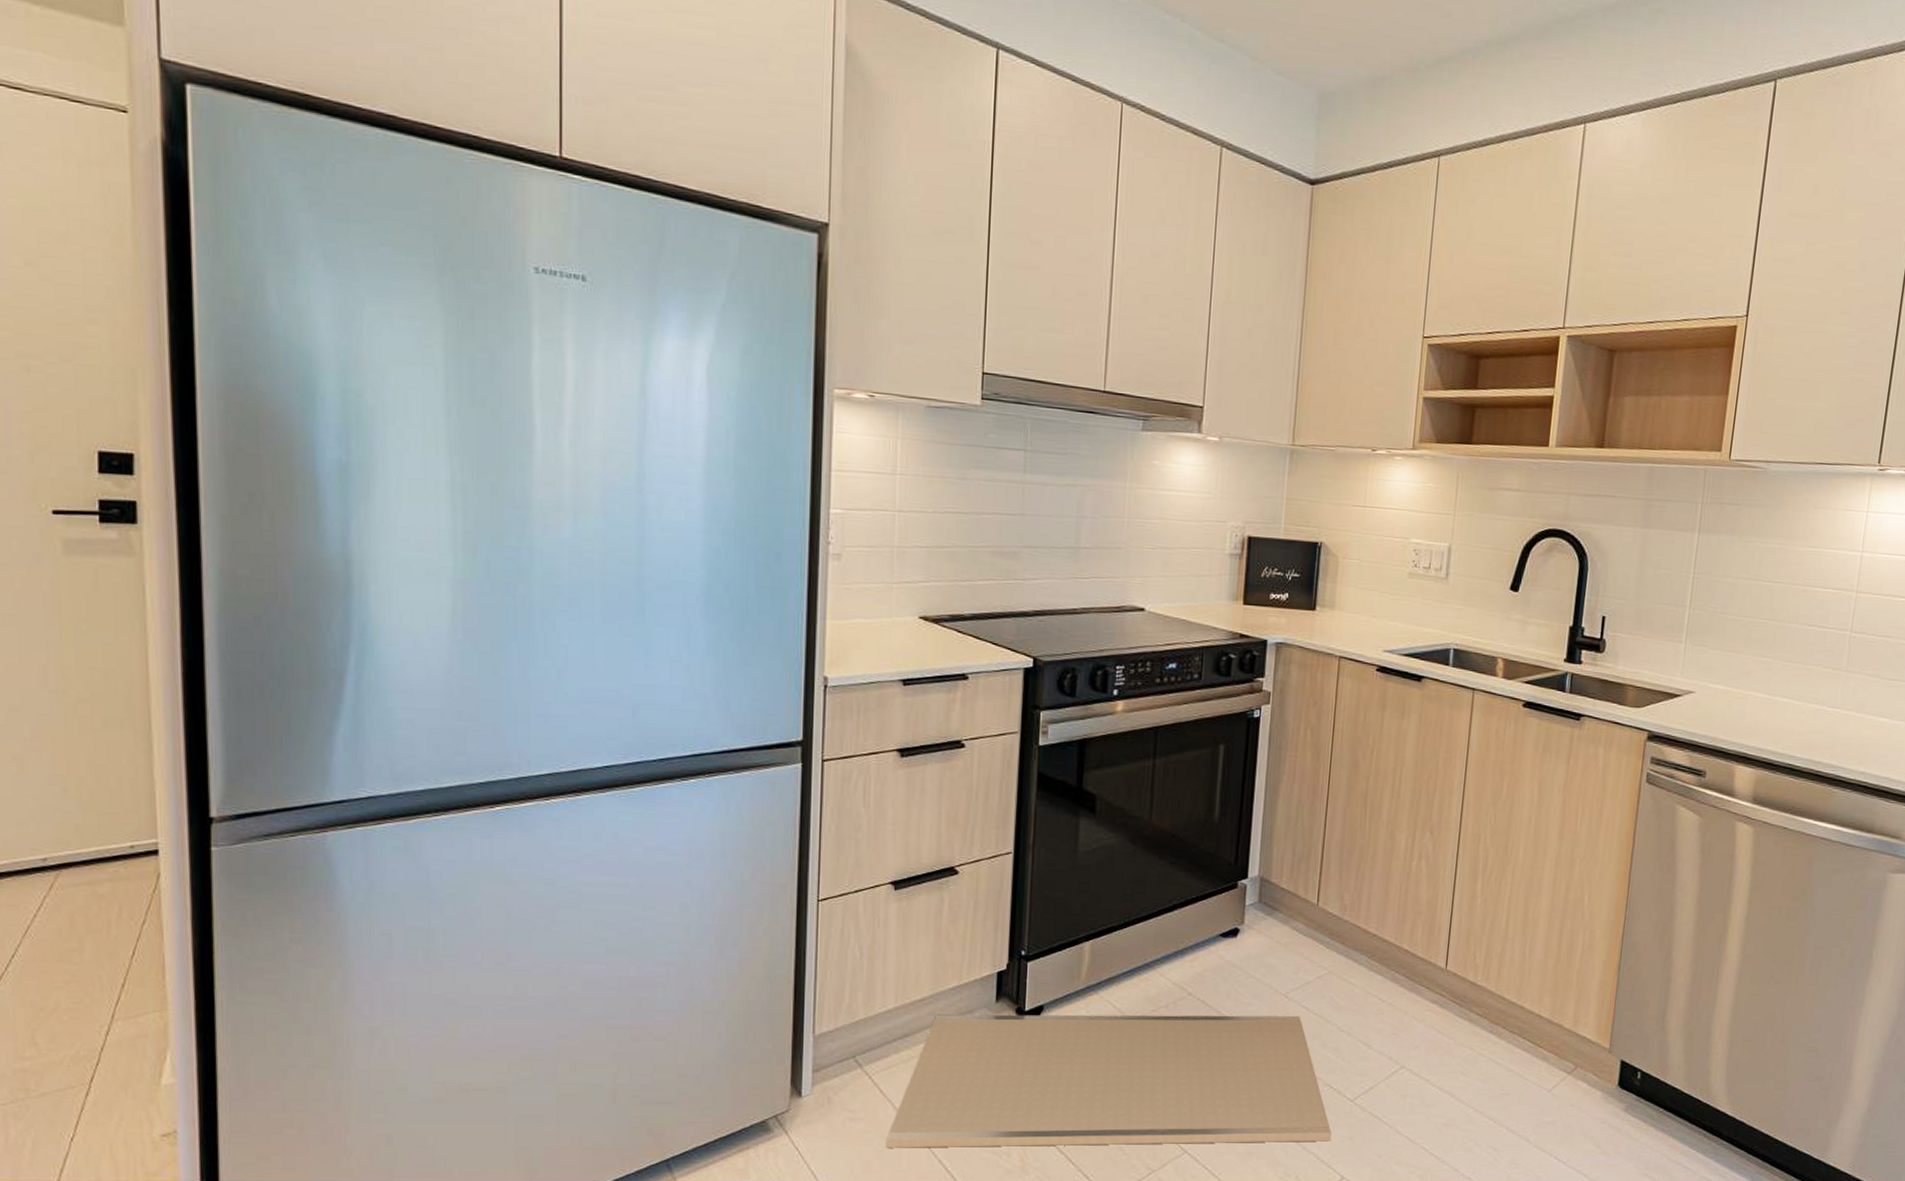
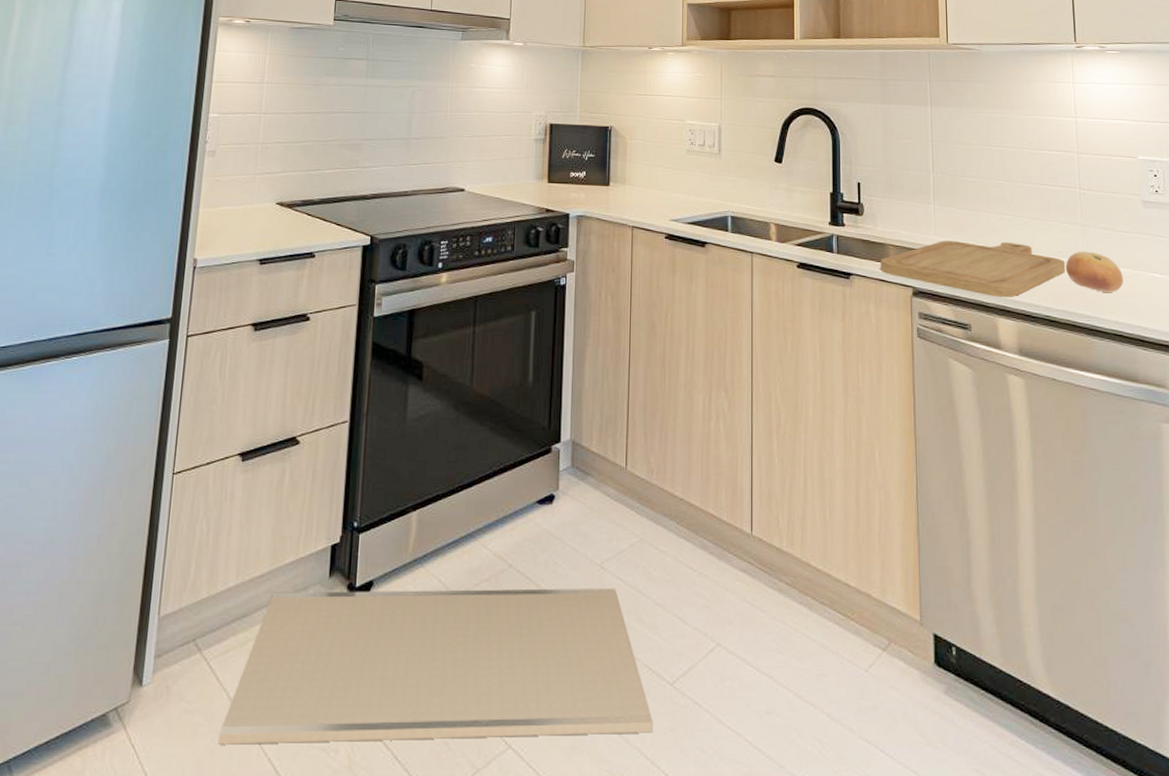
chopping board: none [1615,683,1820,745] -> present [880,241,1066,298]
fruit: none [1819,698,1880,743] -> present [1065,251,1123,293]

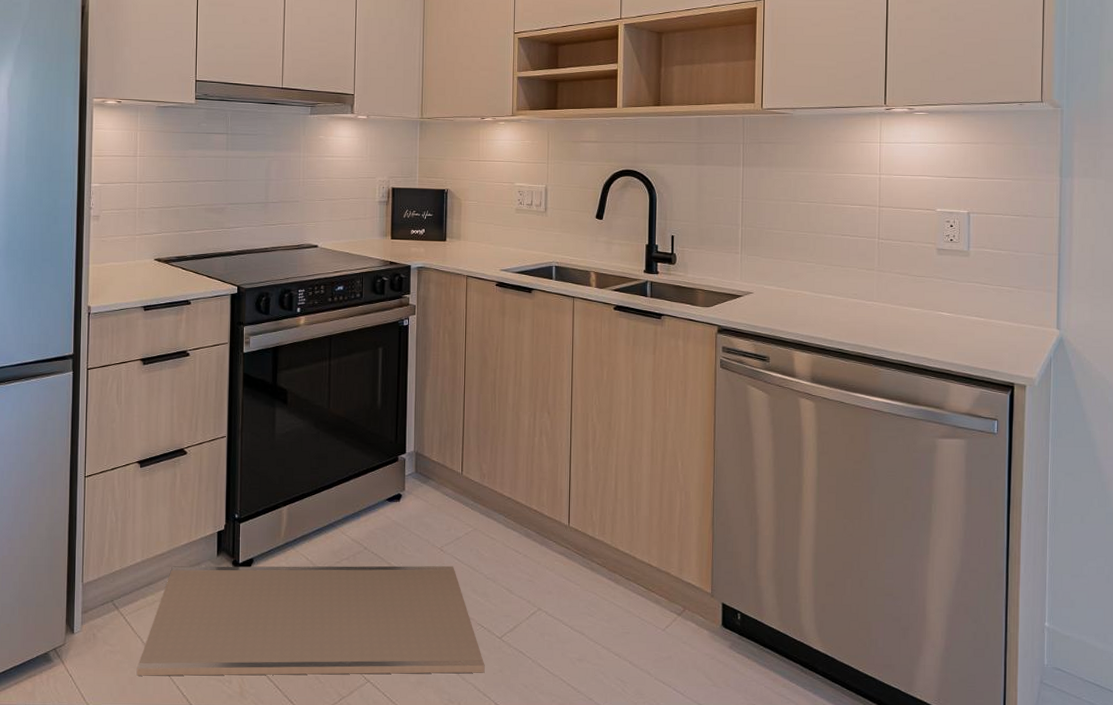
chopping board: present [880,241,1066,298] -> none [689,285,860,334]
fruit: present [1065,251,1123,293] -> none [860,293,913,330]

